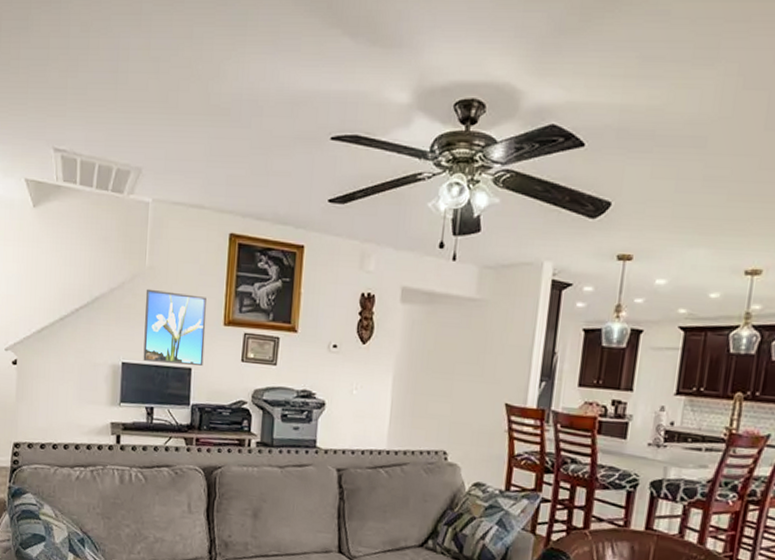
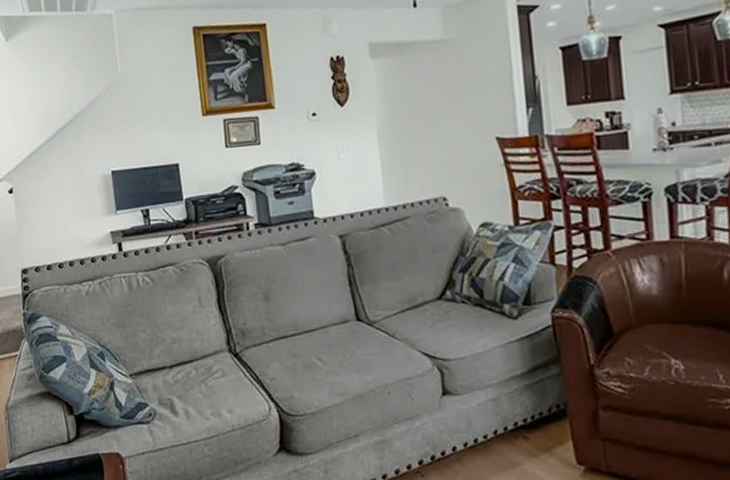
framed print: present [143,288,207,366] -> none [122,92,190,165]

